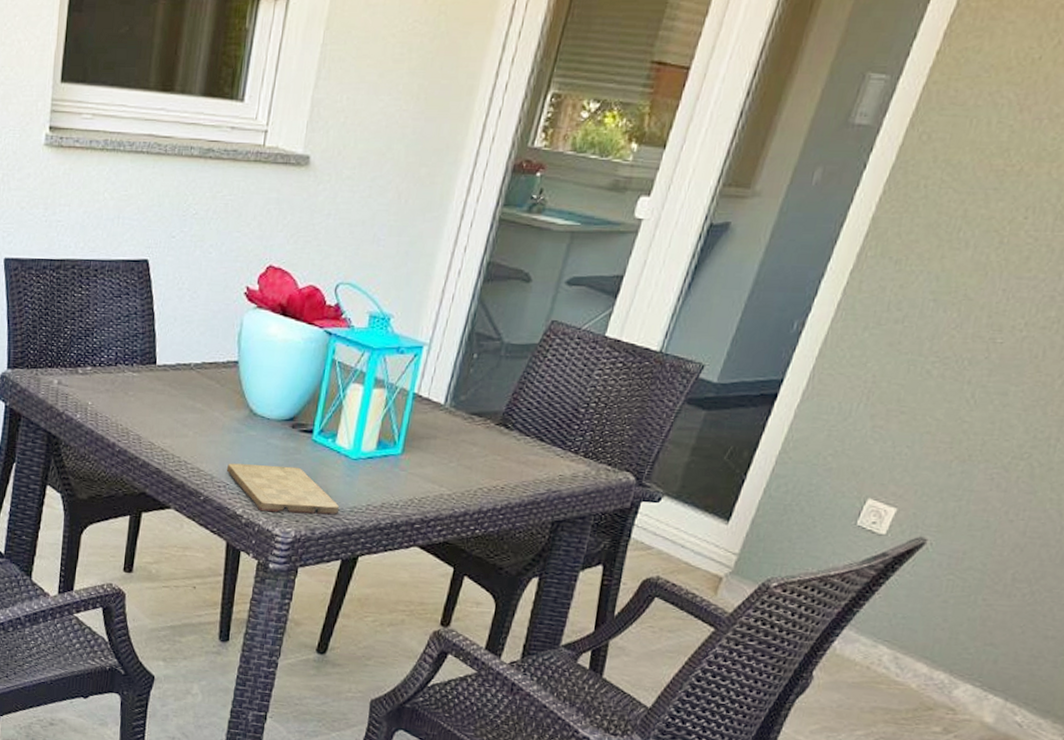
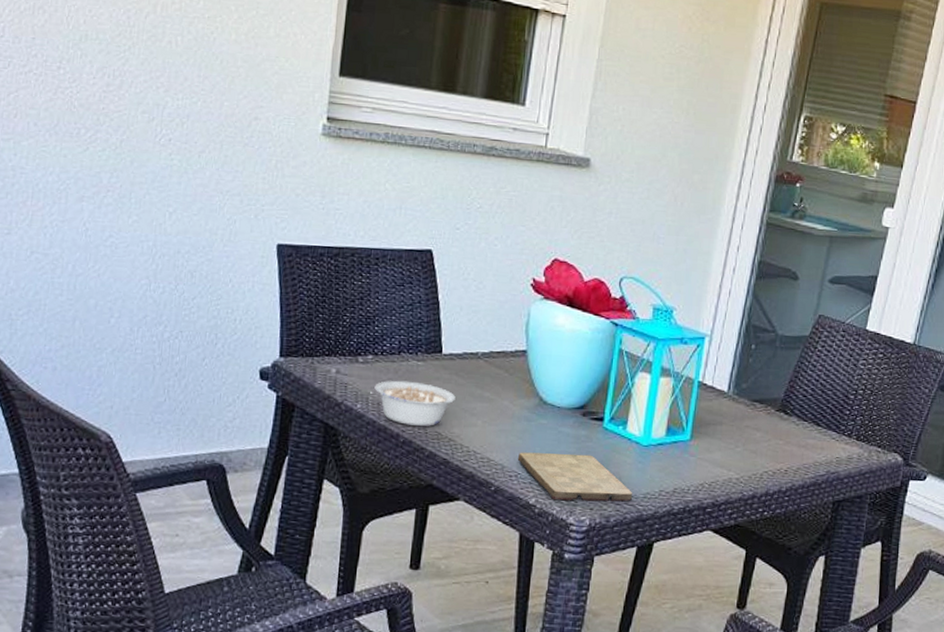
legume: none [93,391,168,437] -> present [374,380,456,427]

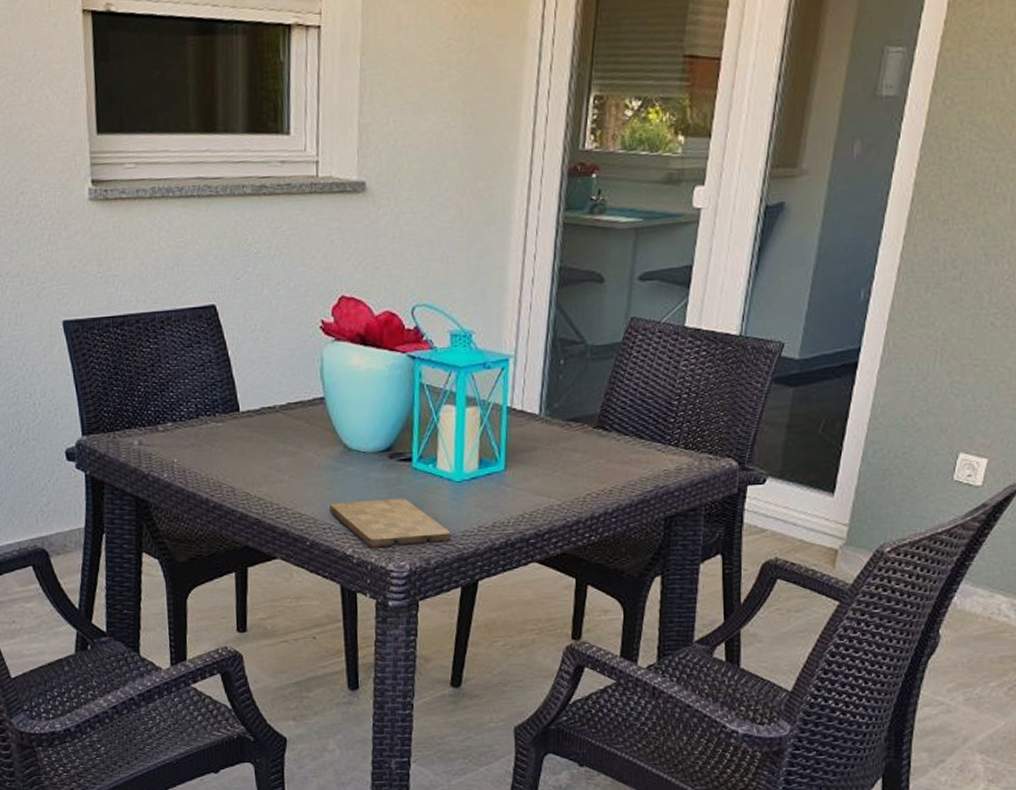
legume: present [374,380,456,427] -> none [178,444,259,490]

